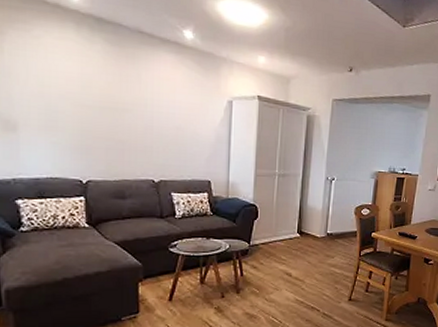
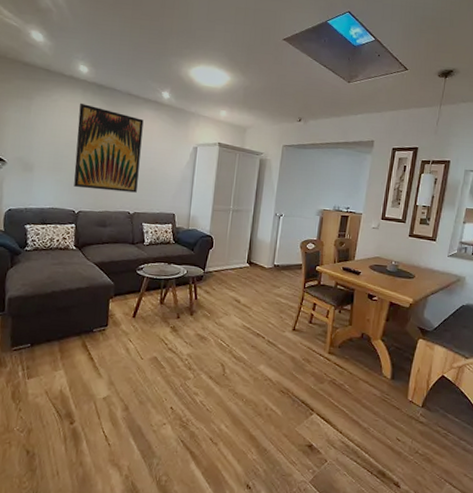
wall art: none [74,41,162,157] -> present [74,102,144,193]

